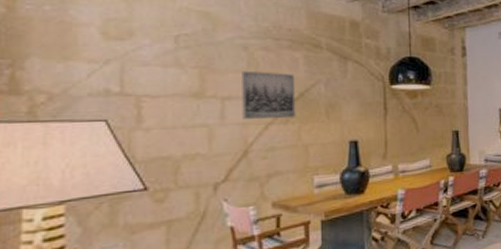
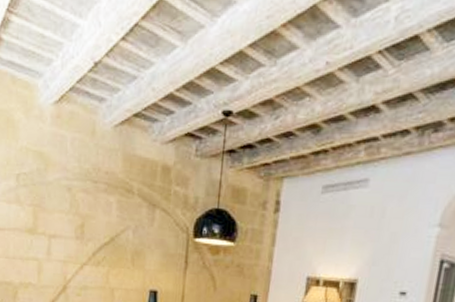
wall art: present [242,70,296,120] -> none [63,211,108,262]

